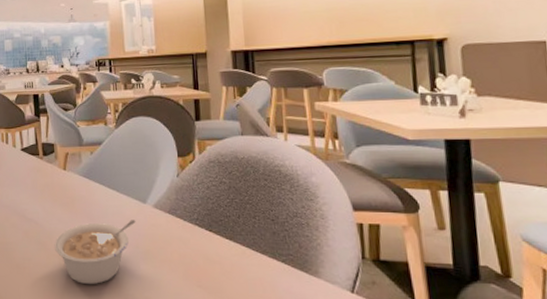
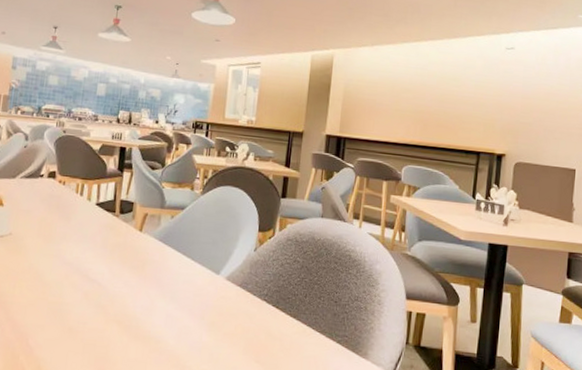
legume: present [54,220,136,284] -> none [115,290,206,354]

